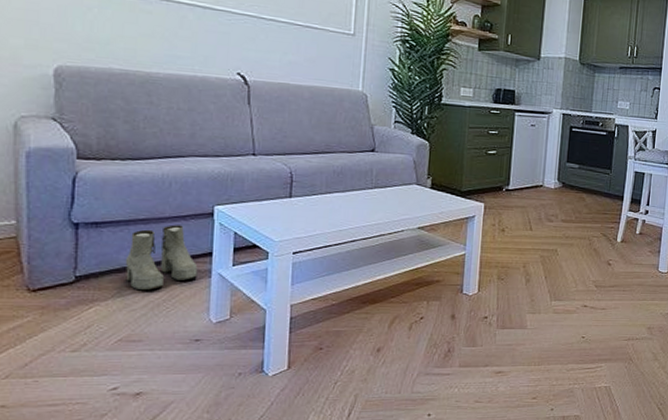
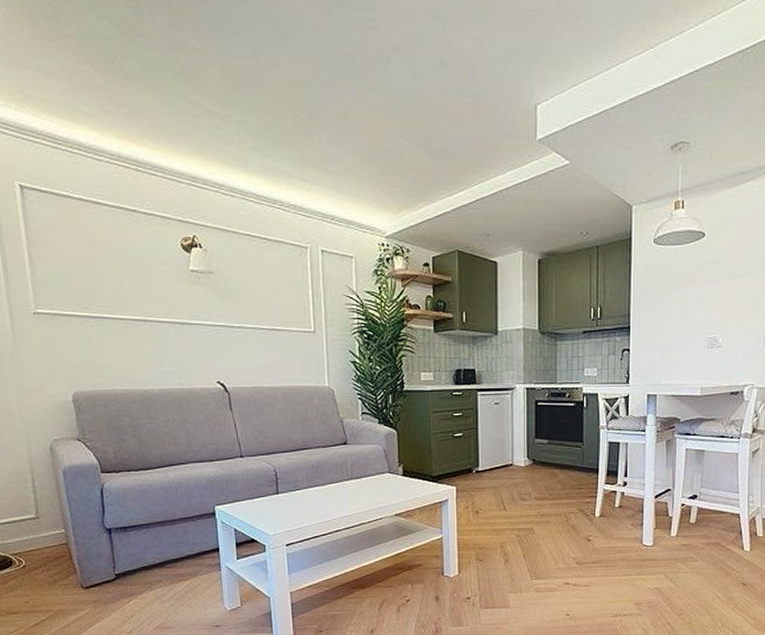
boots: present [125,224,198,291] -> none [151,525,210,584]

